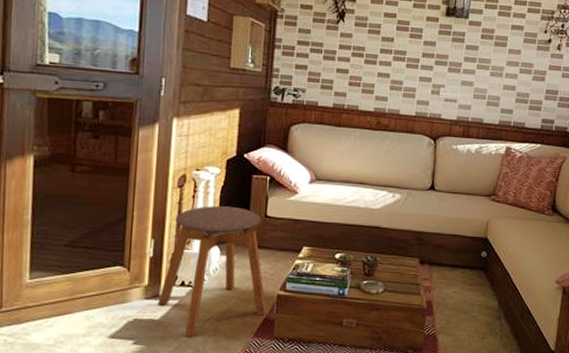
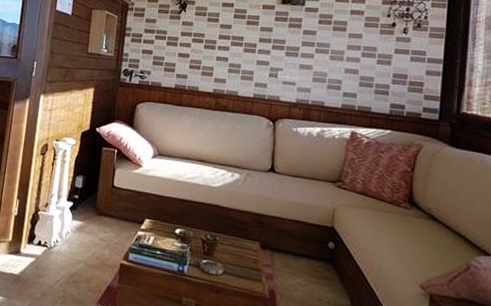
stool: present [157,205,267,337] -> none [18,173,111,295]

